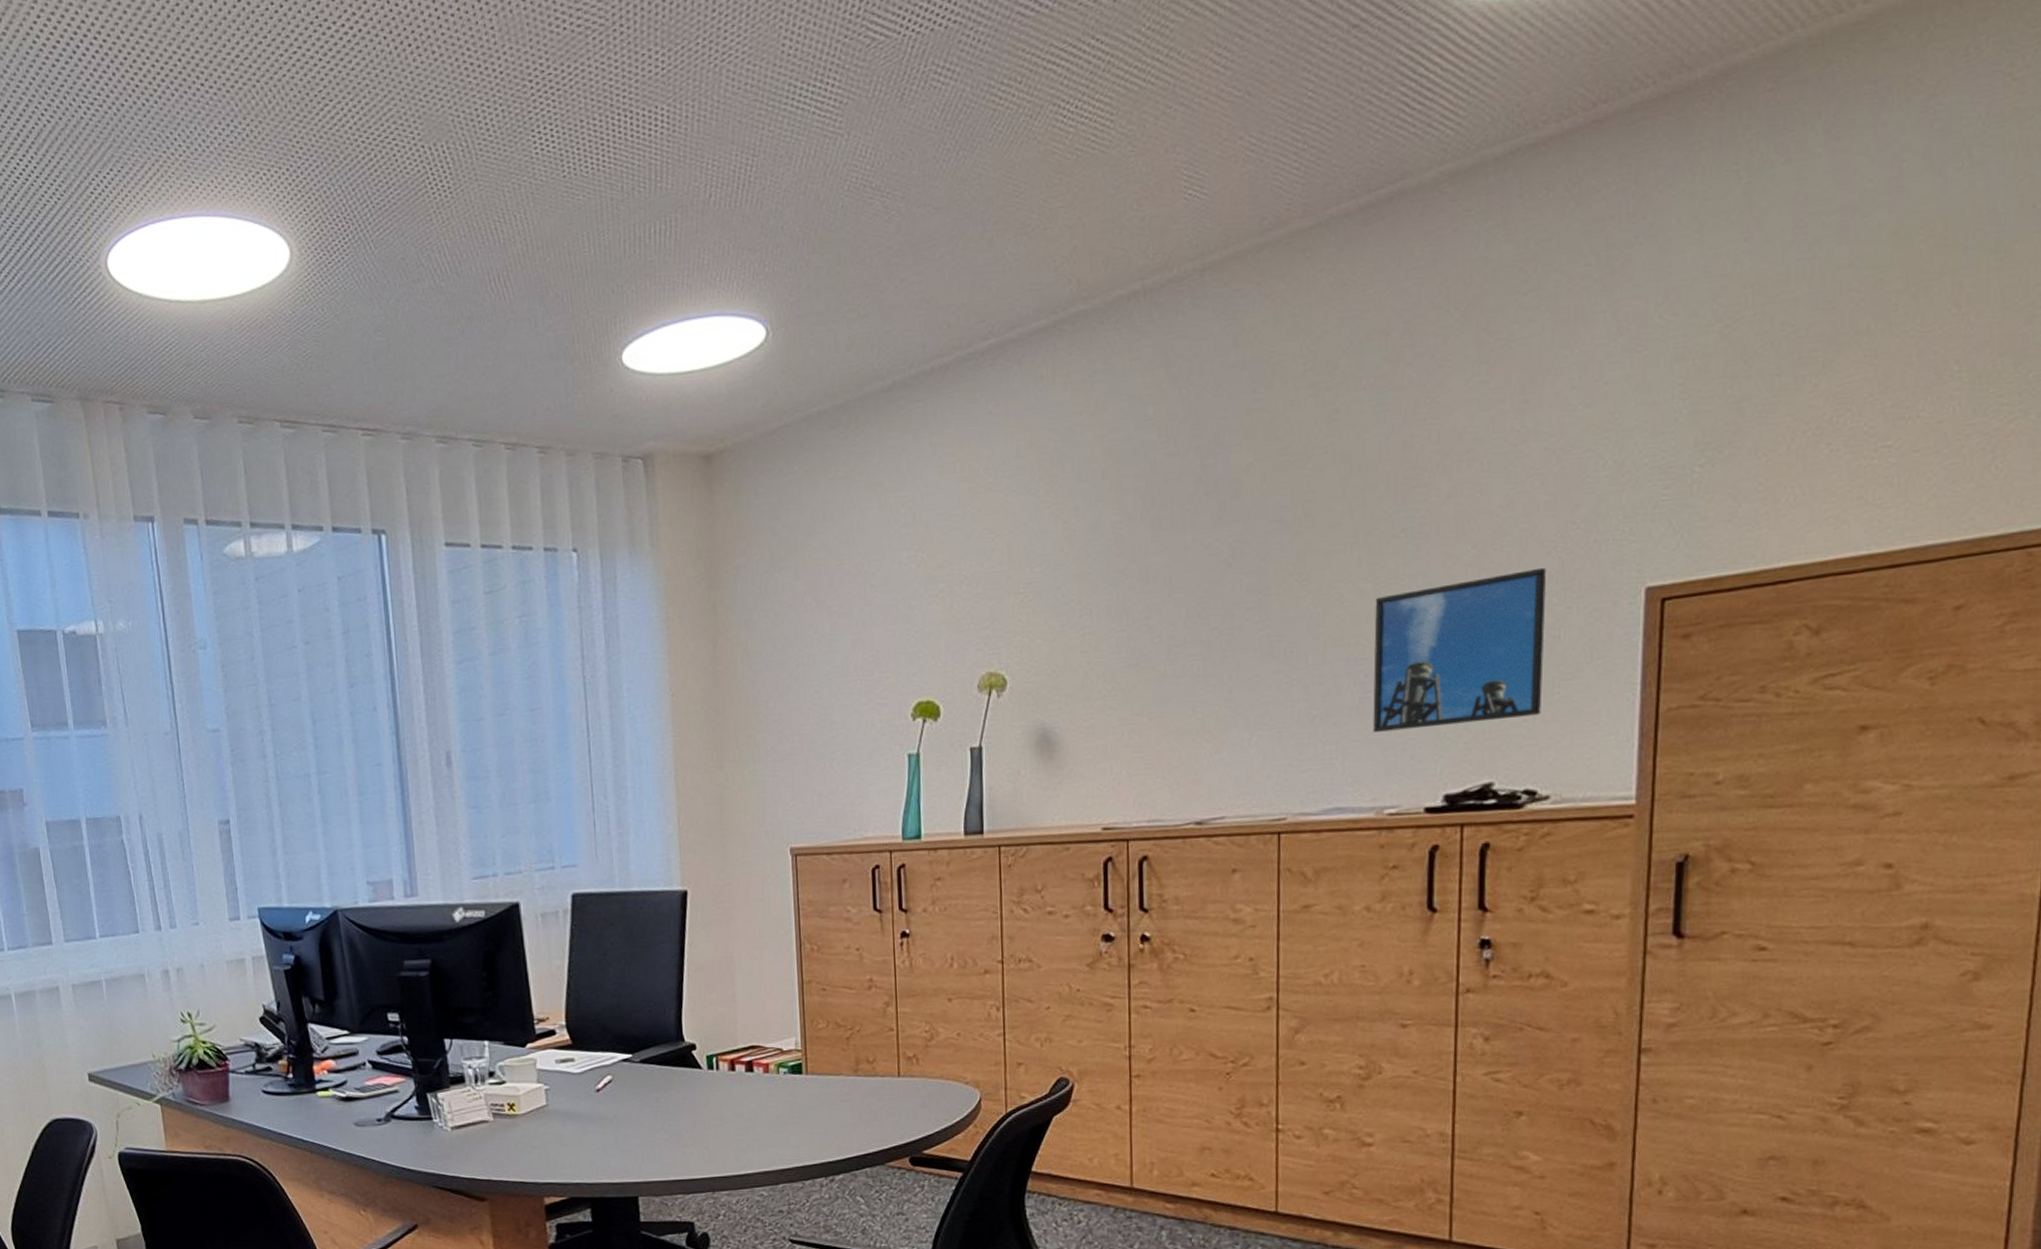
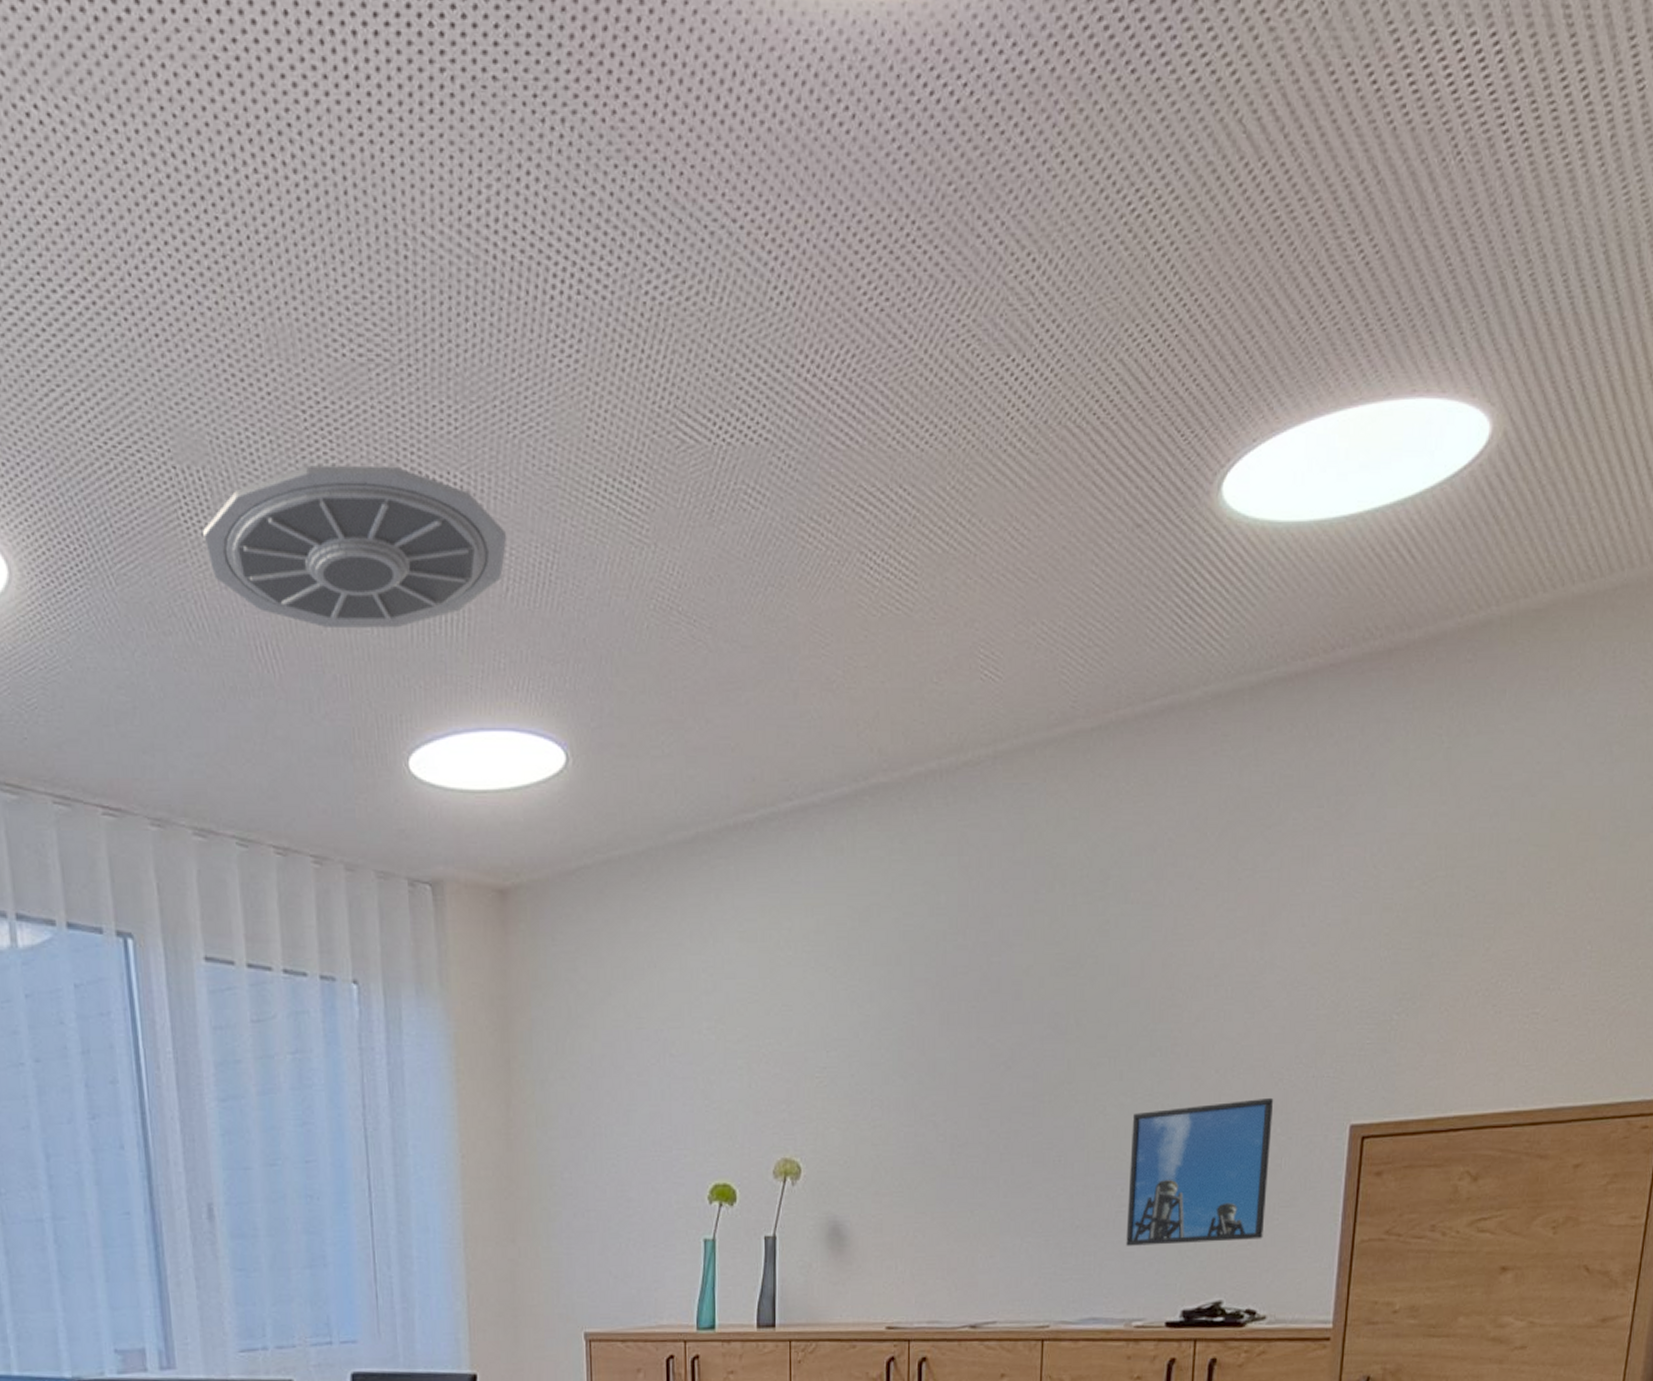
ceiling vent: none [446,110,710,255] -> present [203,465,507,628]

